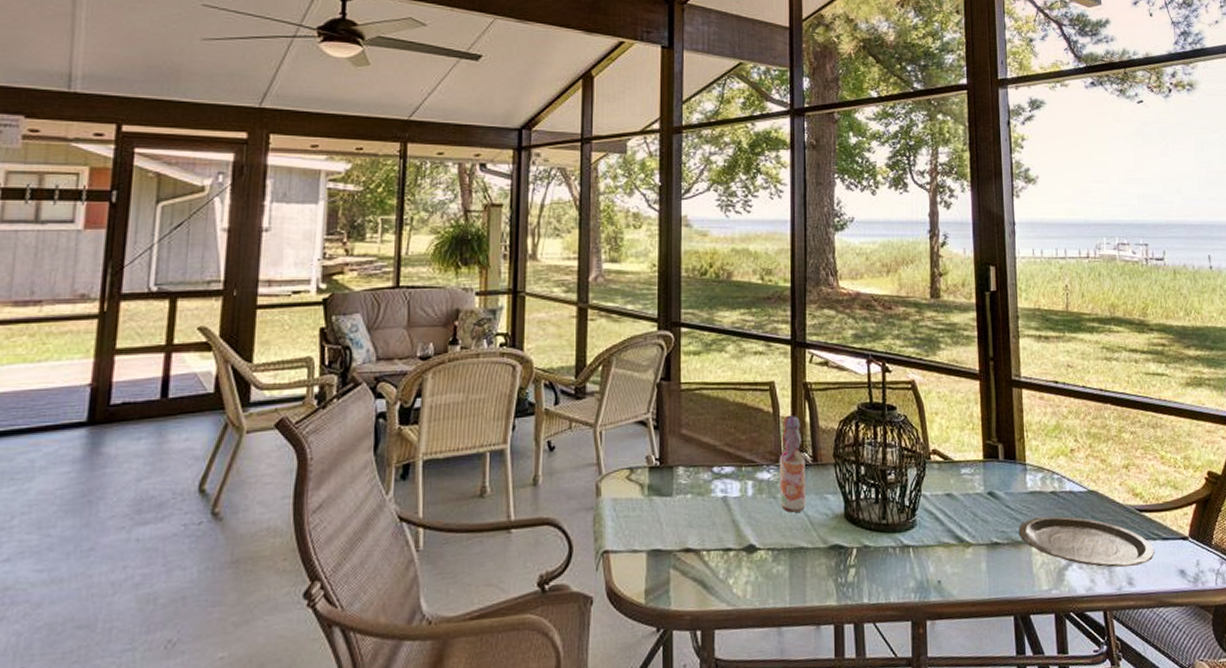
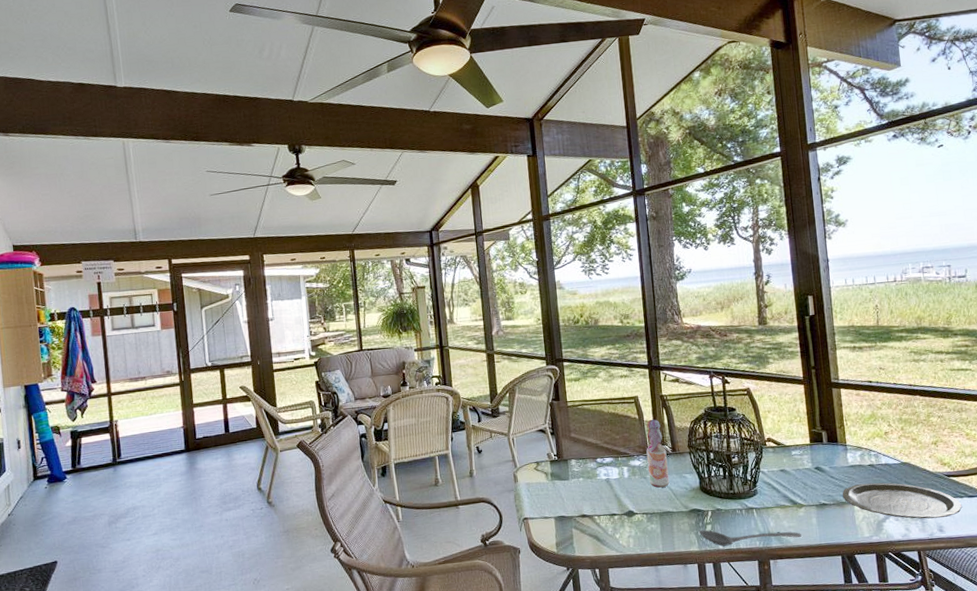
stirrer: none [838,575,967,600] -> present [698,530,802,546]

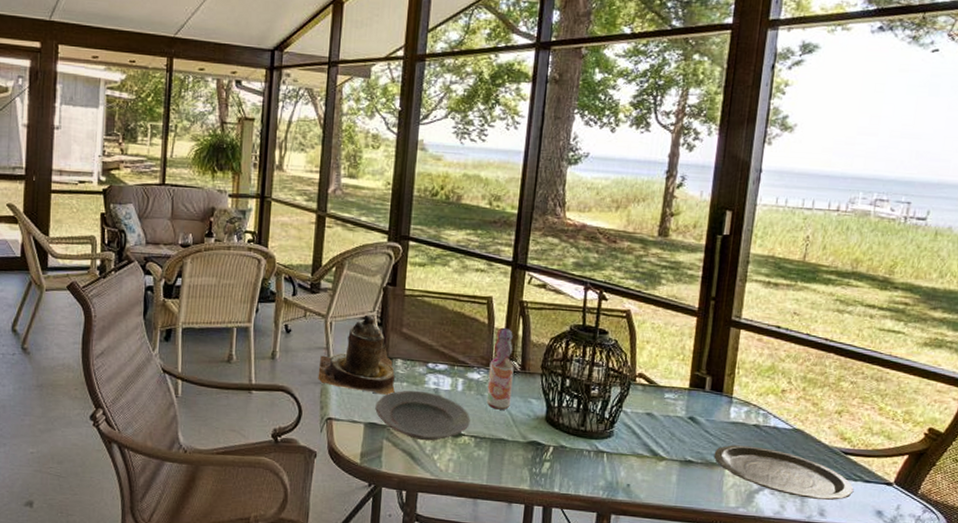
teapot: none [509,427,574,492] -> present [318,315,395,395]
plate: none [560,482,640,524] -> present [375,390,470,441]
stirrer: present [698,530,802,546] -> none [533,467,655,494]

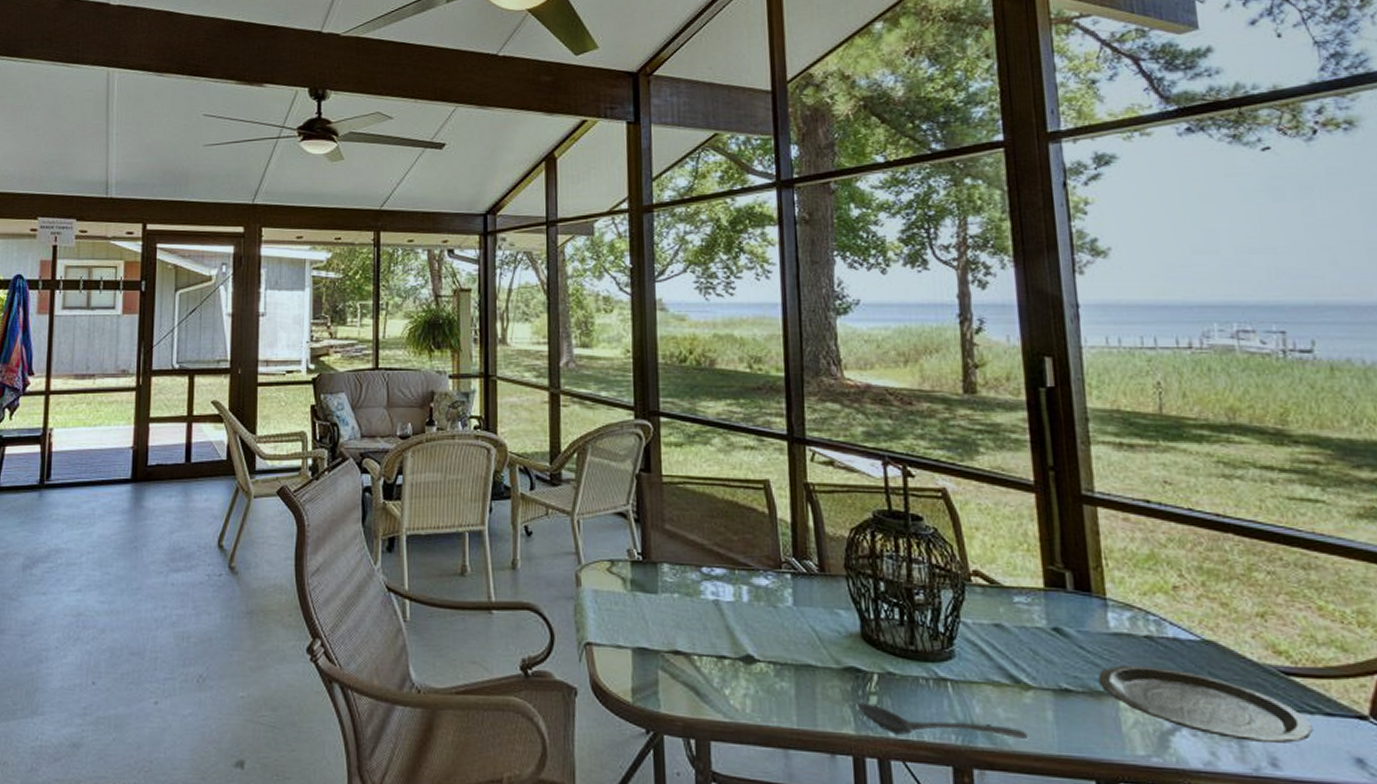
teapot: present [318,315,395,395] -> none [569,509,665,610]
plate: present [375,390,470,441] -> none [643,603,765,670]
bottle: present [486,327,514,410] -> none [778,517,813,625]
stirrer: none [533,467,655,494] -> present [856,702,1028,739]

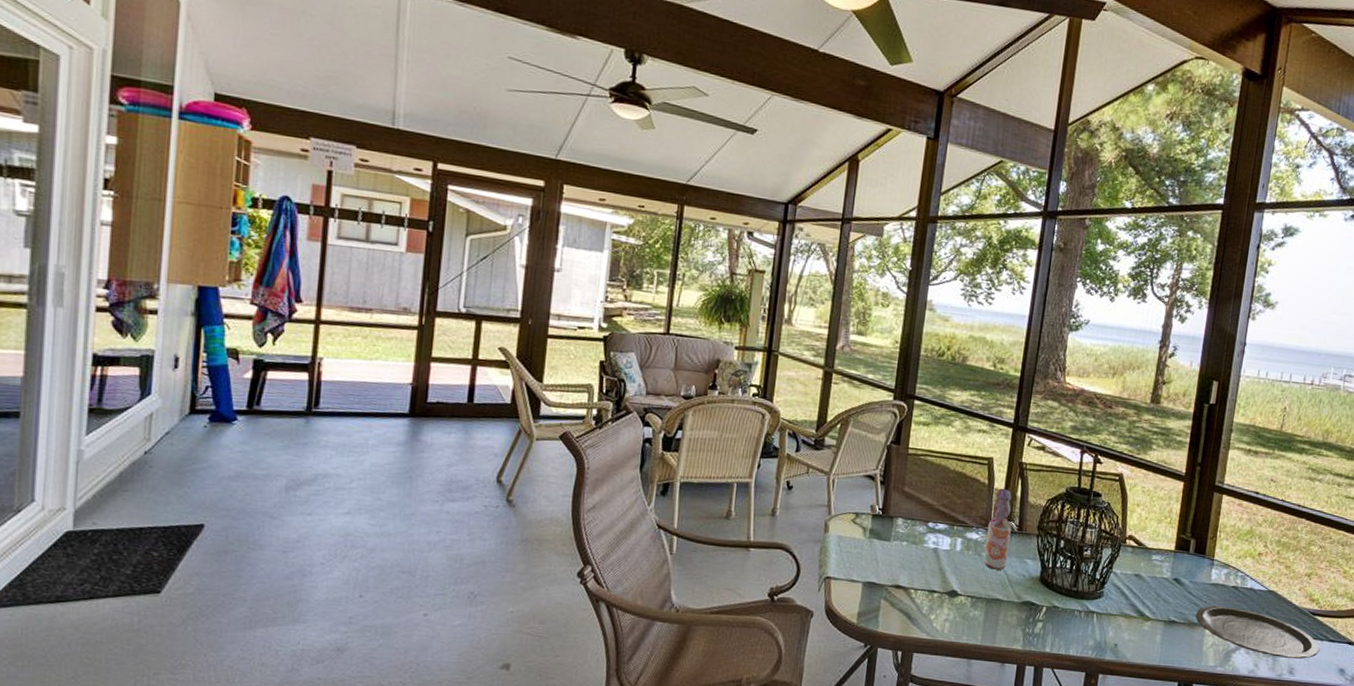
bottle: none [778,517,813,625] -> present [983,488,1012,570]
stirrer: present [856,702,1028,739] -> none [1026,627,1141,654]

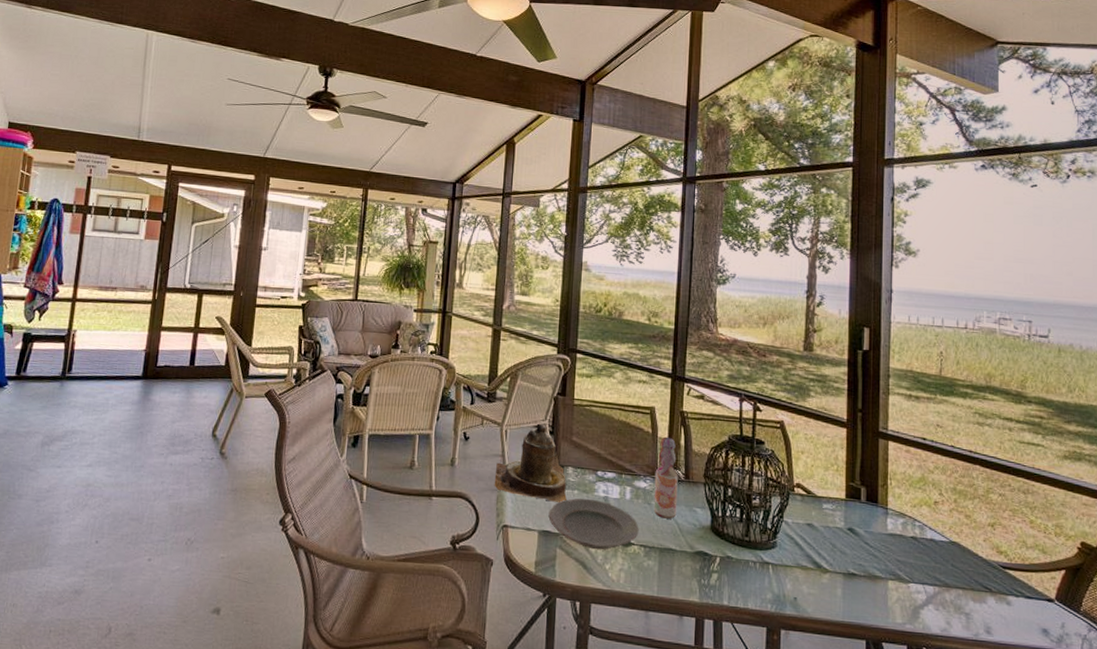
teapot: none [817,472,895,554] -> present [494,423,567,503]
plate: none [874,549,968,601] -> present [548,498,639,550]
plate: present [1195,605,1320,659] -> none [876,557,1017,617]

